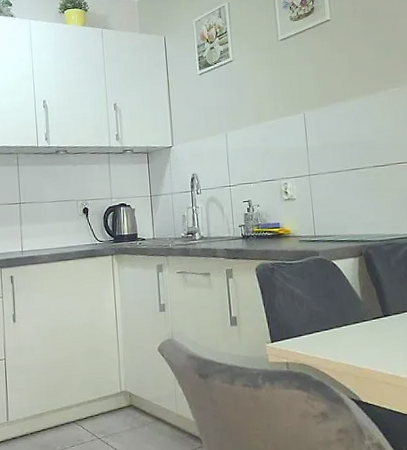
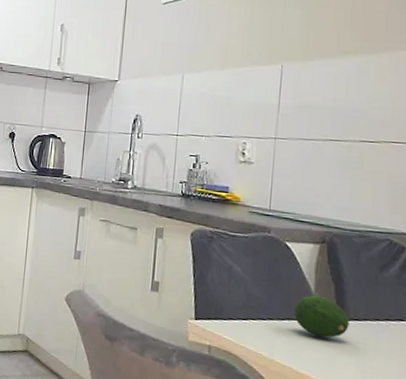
fruit: none [348,299,392,334] -> present [294,295,350,338]

